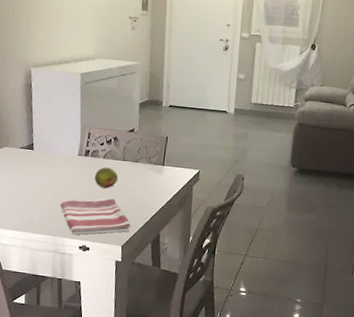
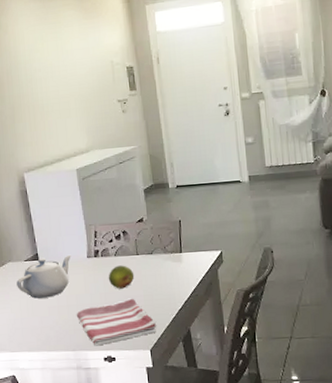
teapot: none [9,148,64,185] -> present [16,254,71,299]

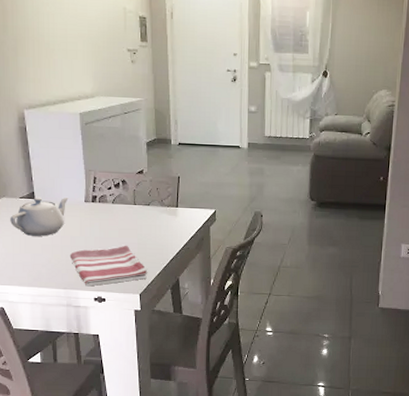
fruit: present [108,265,135,289] -> none [104,213,130,235]

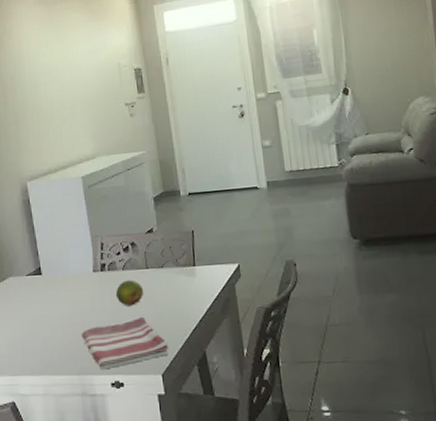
teapot: present [10,197,68,236] -> none [18,268,76,317]
fruit: none [104,213,130,235] -> present [115,280,144,306]

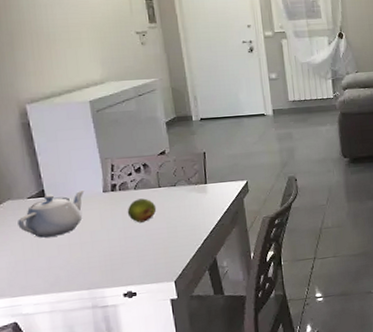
teapot: none [18,268,76,317] -> present [18,189,84,238]
dish towel: present [81,316,169,370] -> none [90,231,182,283]

